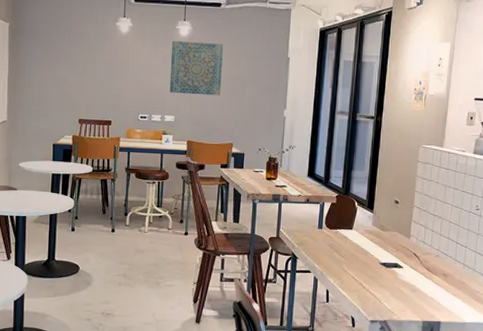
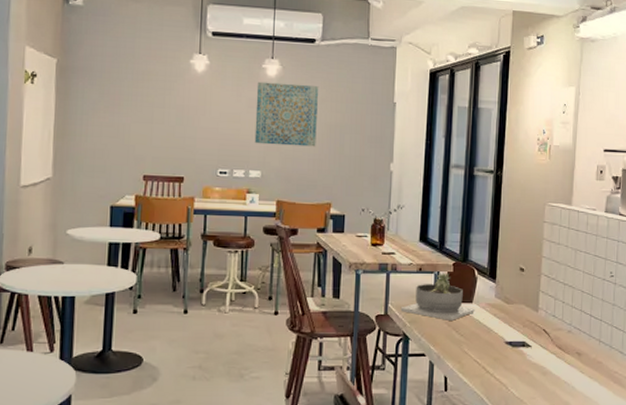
succulent planter: none [290,203,354,244] -> present [400,273,475,321]

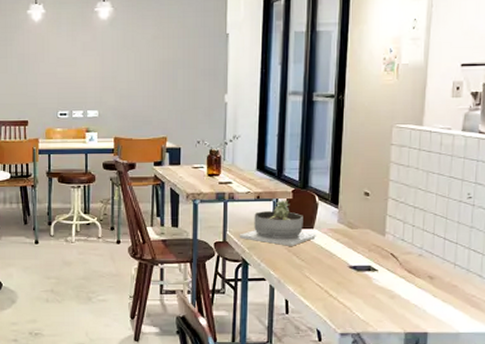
wall art: present [254,81,319,147] -> none [90,24,151,85]

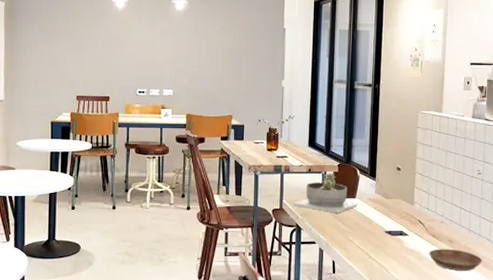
saucer: none [403,286,471,312] -> present [429,249,482,271]

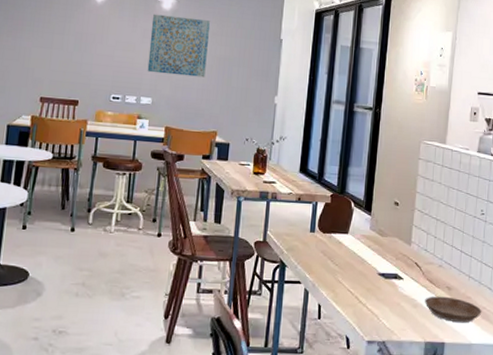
wall art: none [167,15,220,68] -> present [147,14,211,78]
succulent planter: present [293,173,358,213] -> none [278,203,350,250]

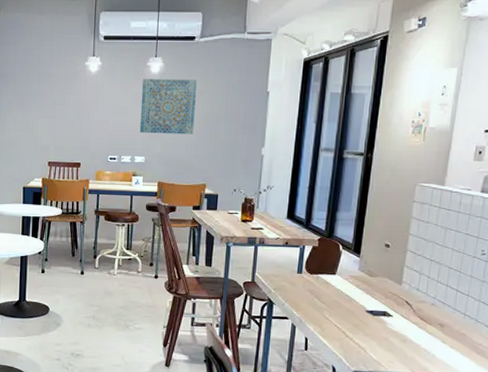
saucer: present [425,296,482,323] -> none [414,332,477,358]

